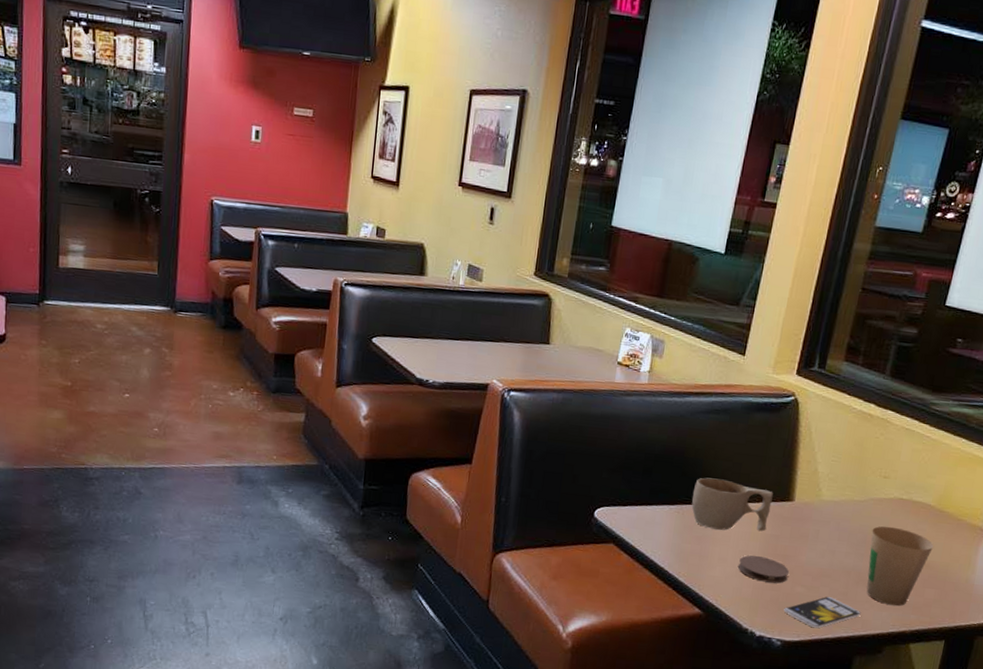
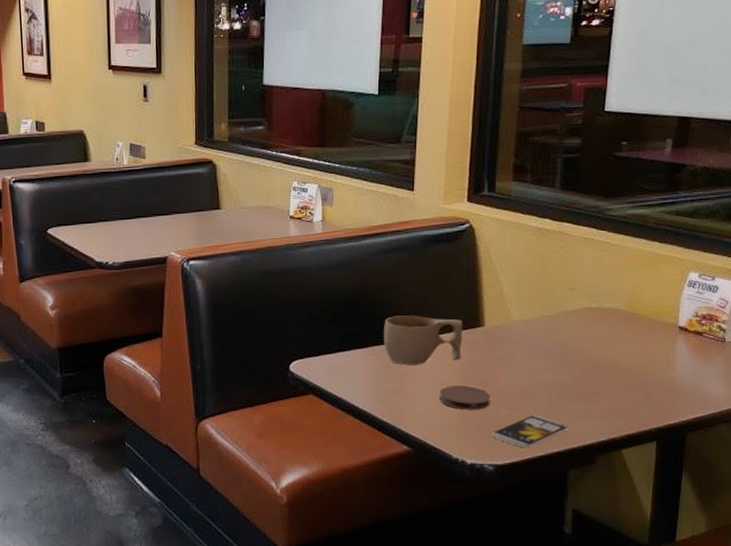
paper cup: present [866,526,934,606] -> none [566,336,630,415]

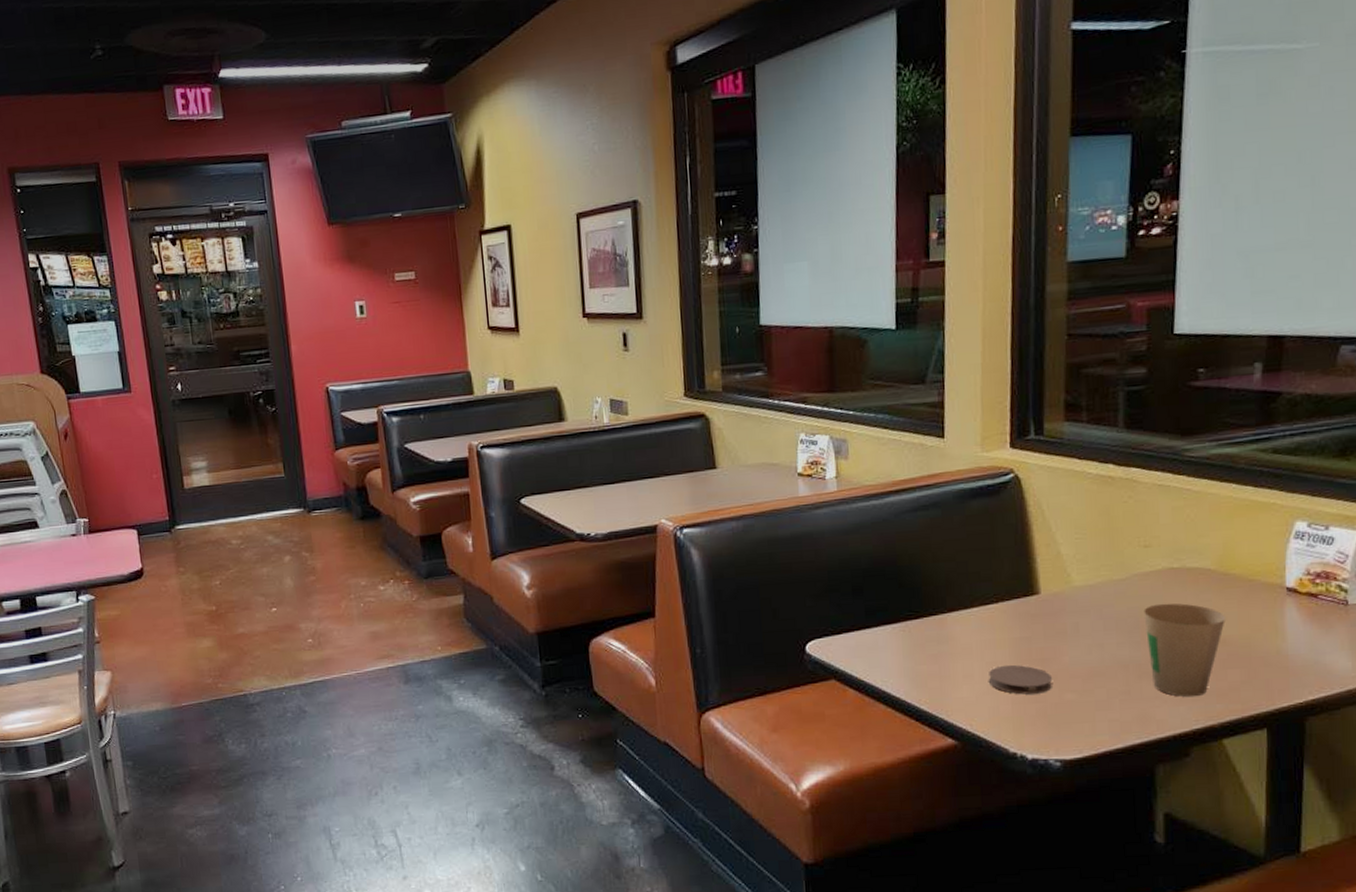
cup: present [384,315,463,366] -> none [916,583,1014,643]
smartphone: present [491,415,569,448] -> none [1055,699,1153,740]
paper cup: none [566,336,630,415] -> present [1144,603,1225,698]

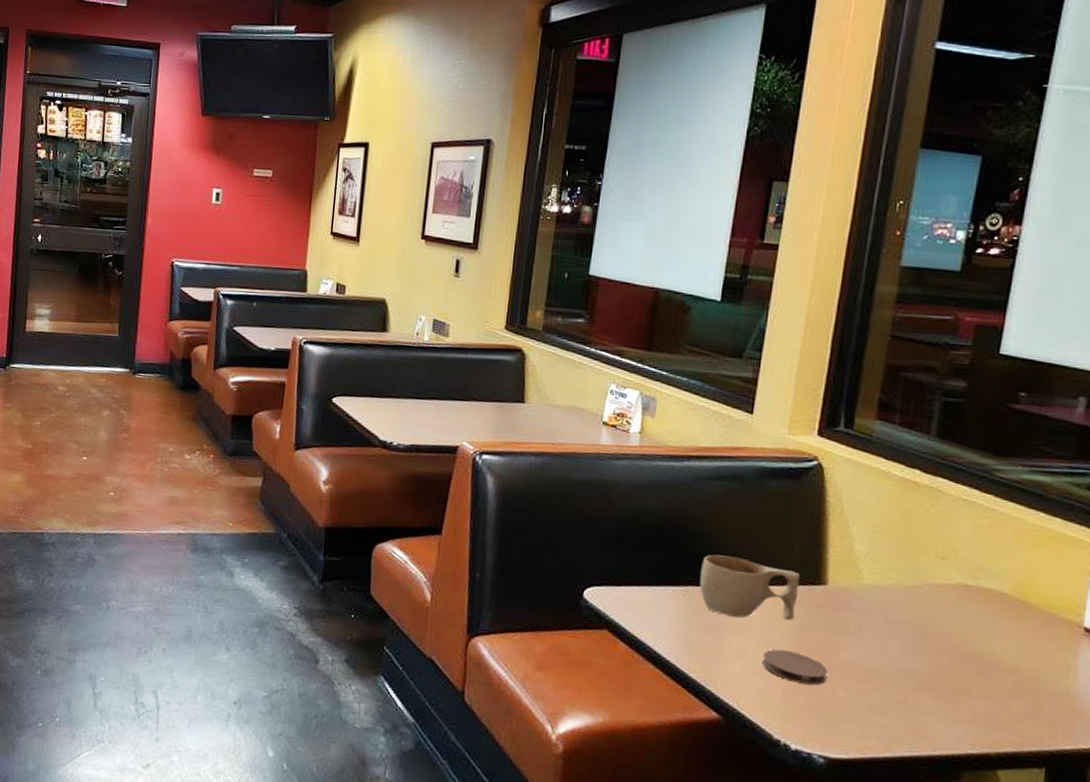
cup: none [916,583,1014,643] -> present [700,554,800,621]
paper cup: present [1144,603,1225,698] -> none [931,618,1016,721]

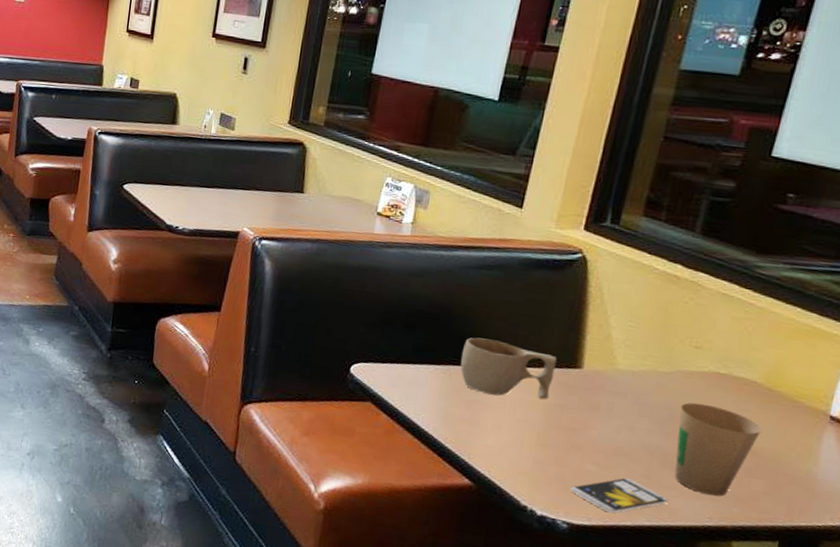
coaster: present [761,649,829,686] -> none [514,425,578,459]
smartphone: none [824,704,927,744] -> present [570,478,668,513]
paper cup: none [931,618,1016,721] -> present [674,402,762,497]

